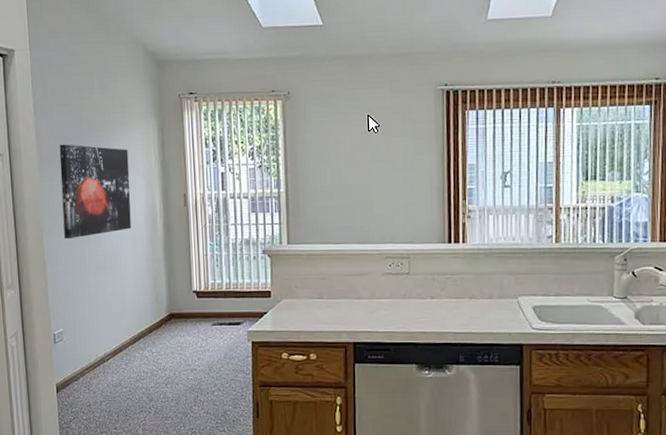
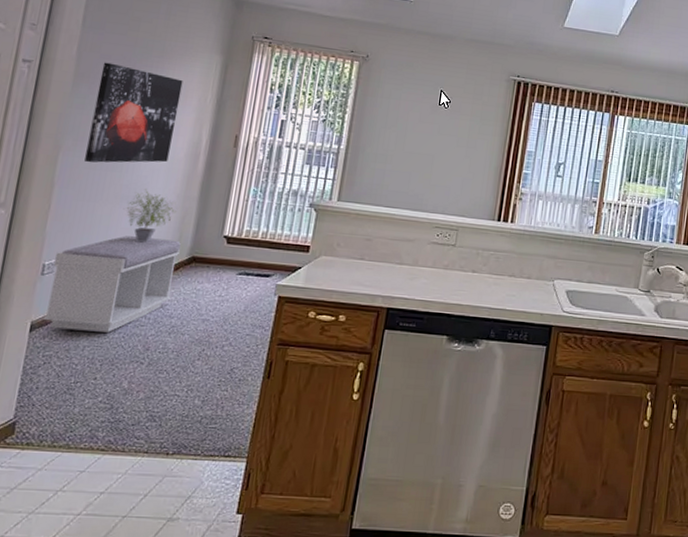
bench: none [61,300,161,388] -> present [42,236,181,333]
potted plant: none [107,256,148,306] -> present [126,189,176,243]

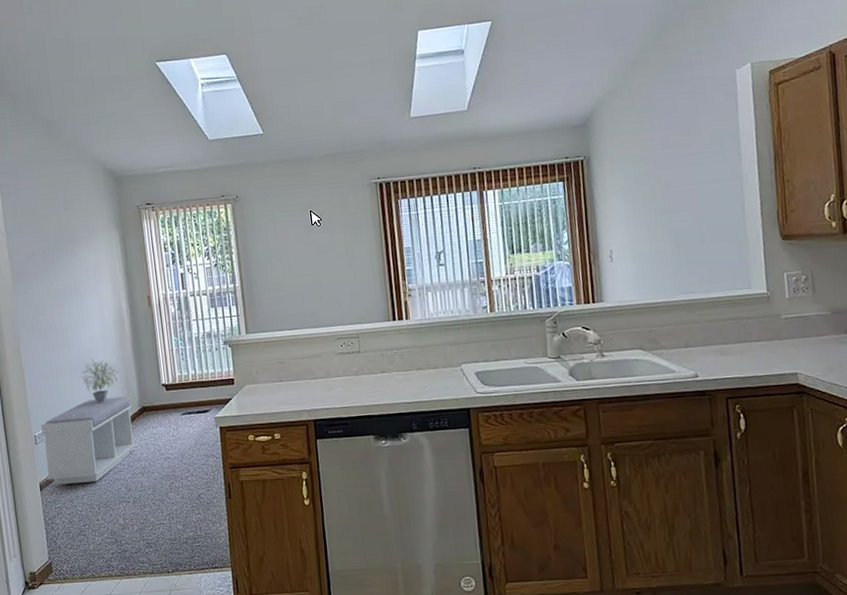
wall art: present [85,62,183,163] -> none [30,258,101,347]

